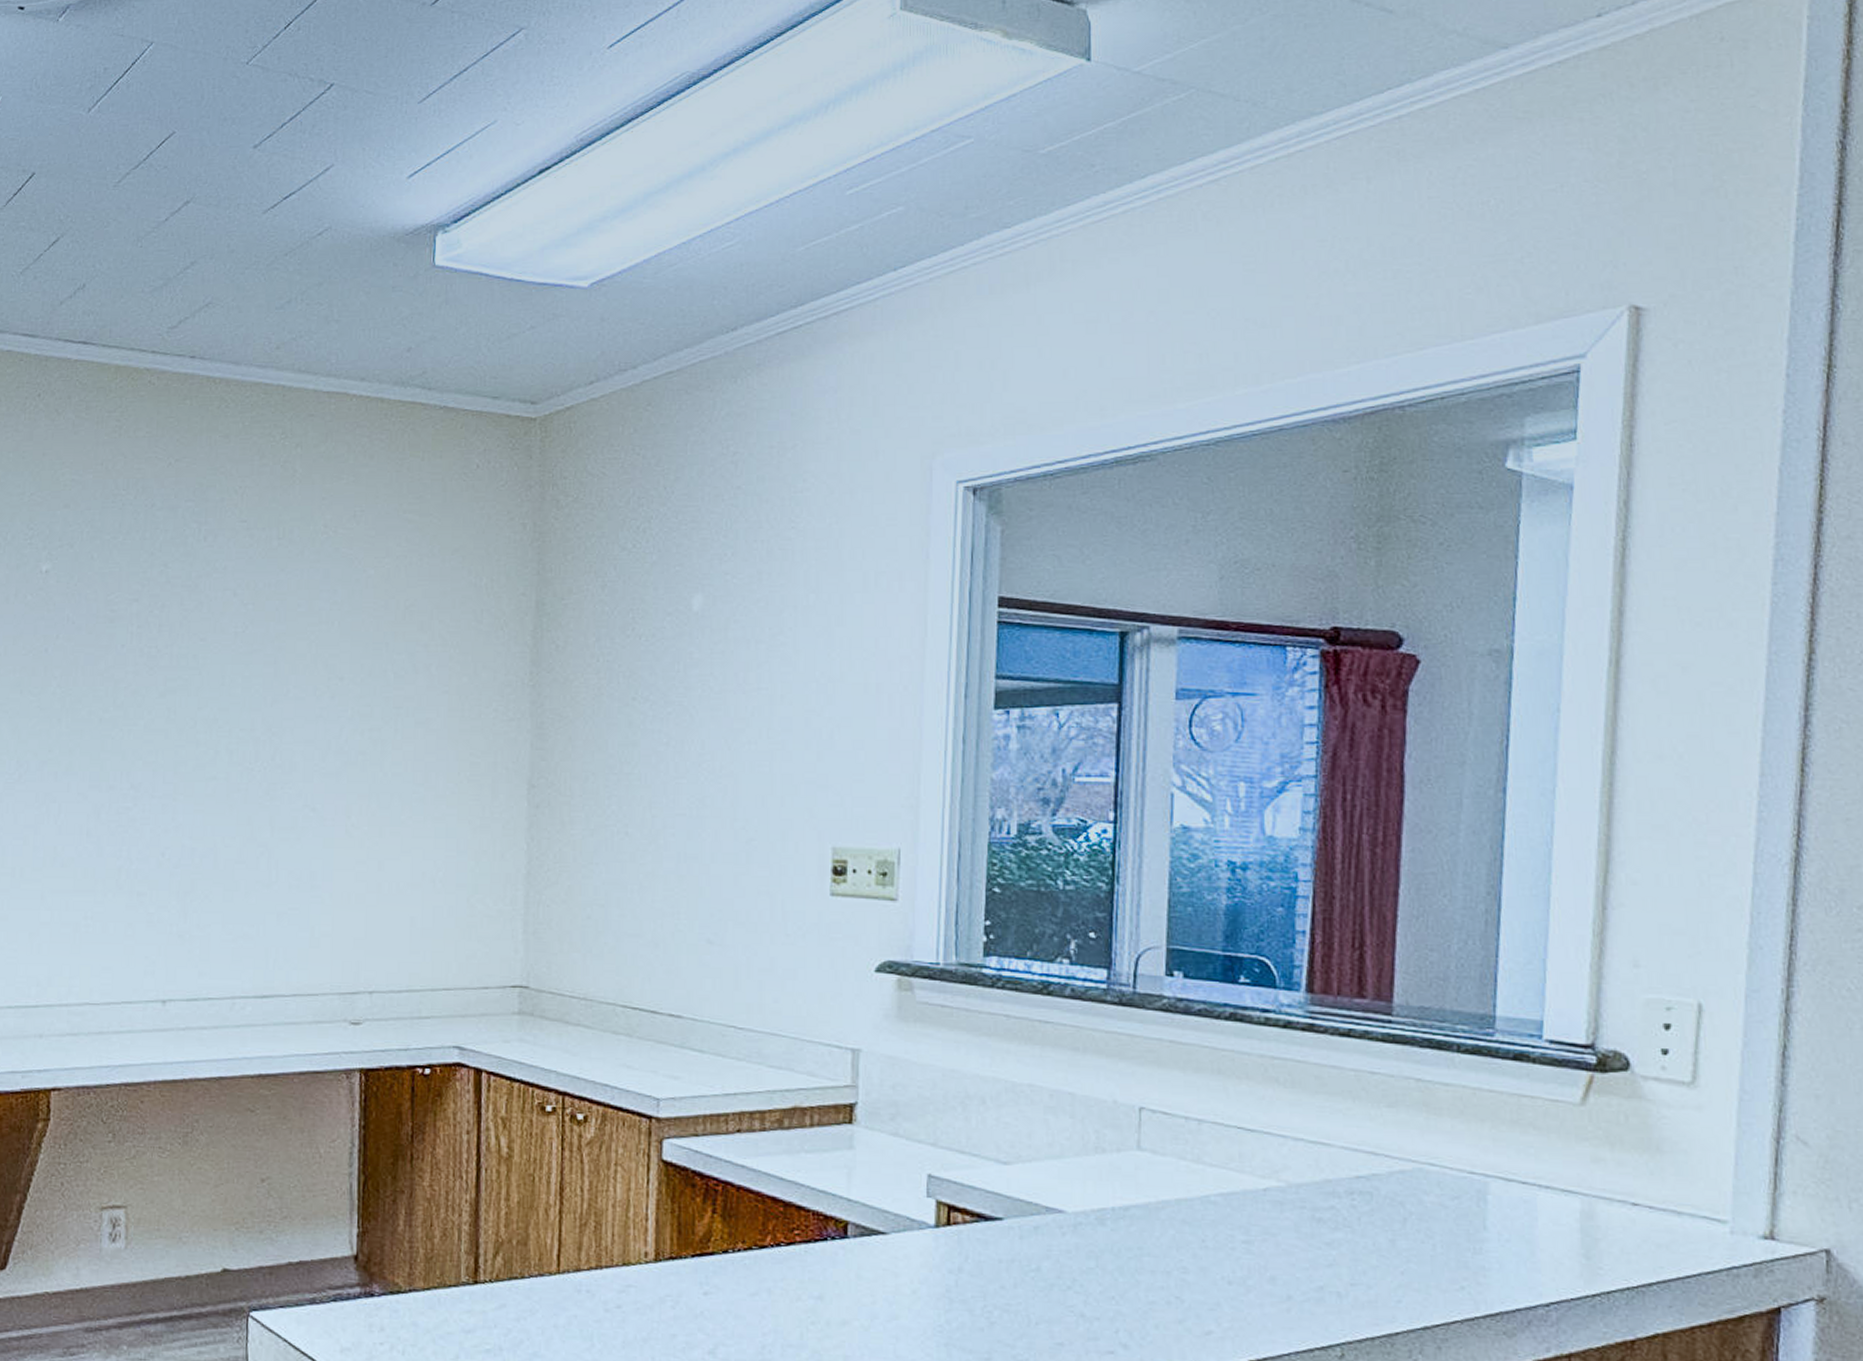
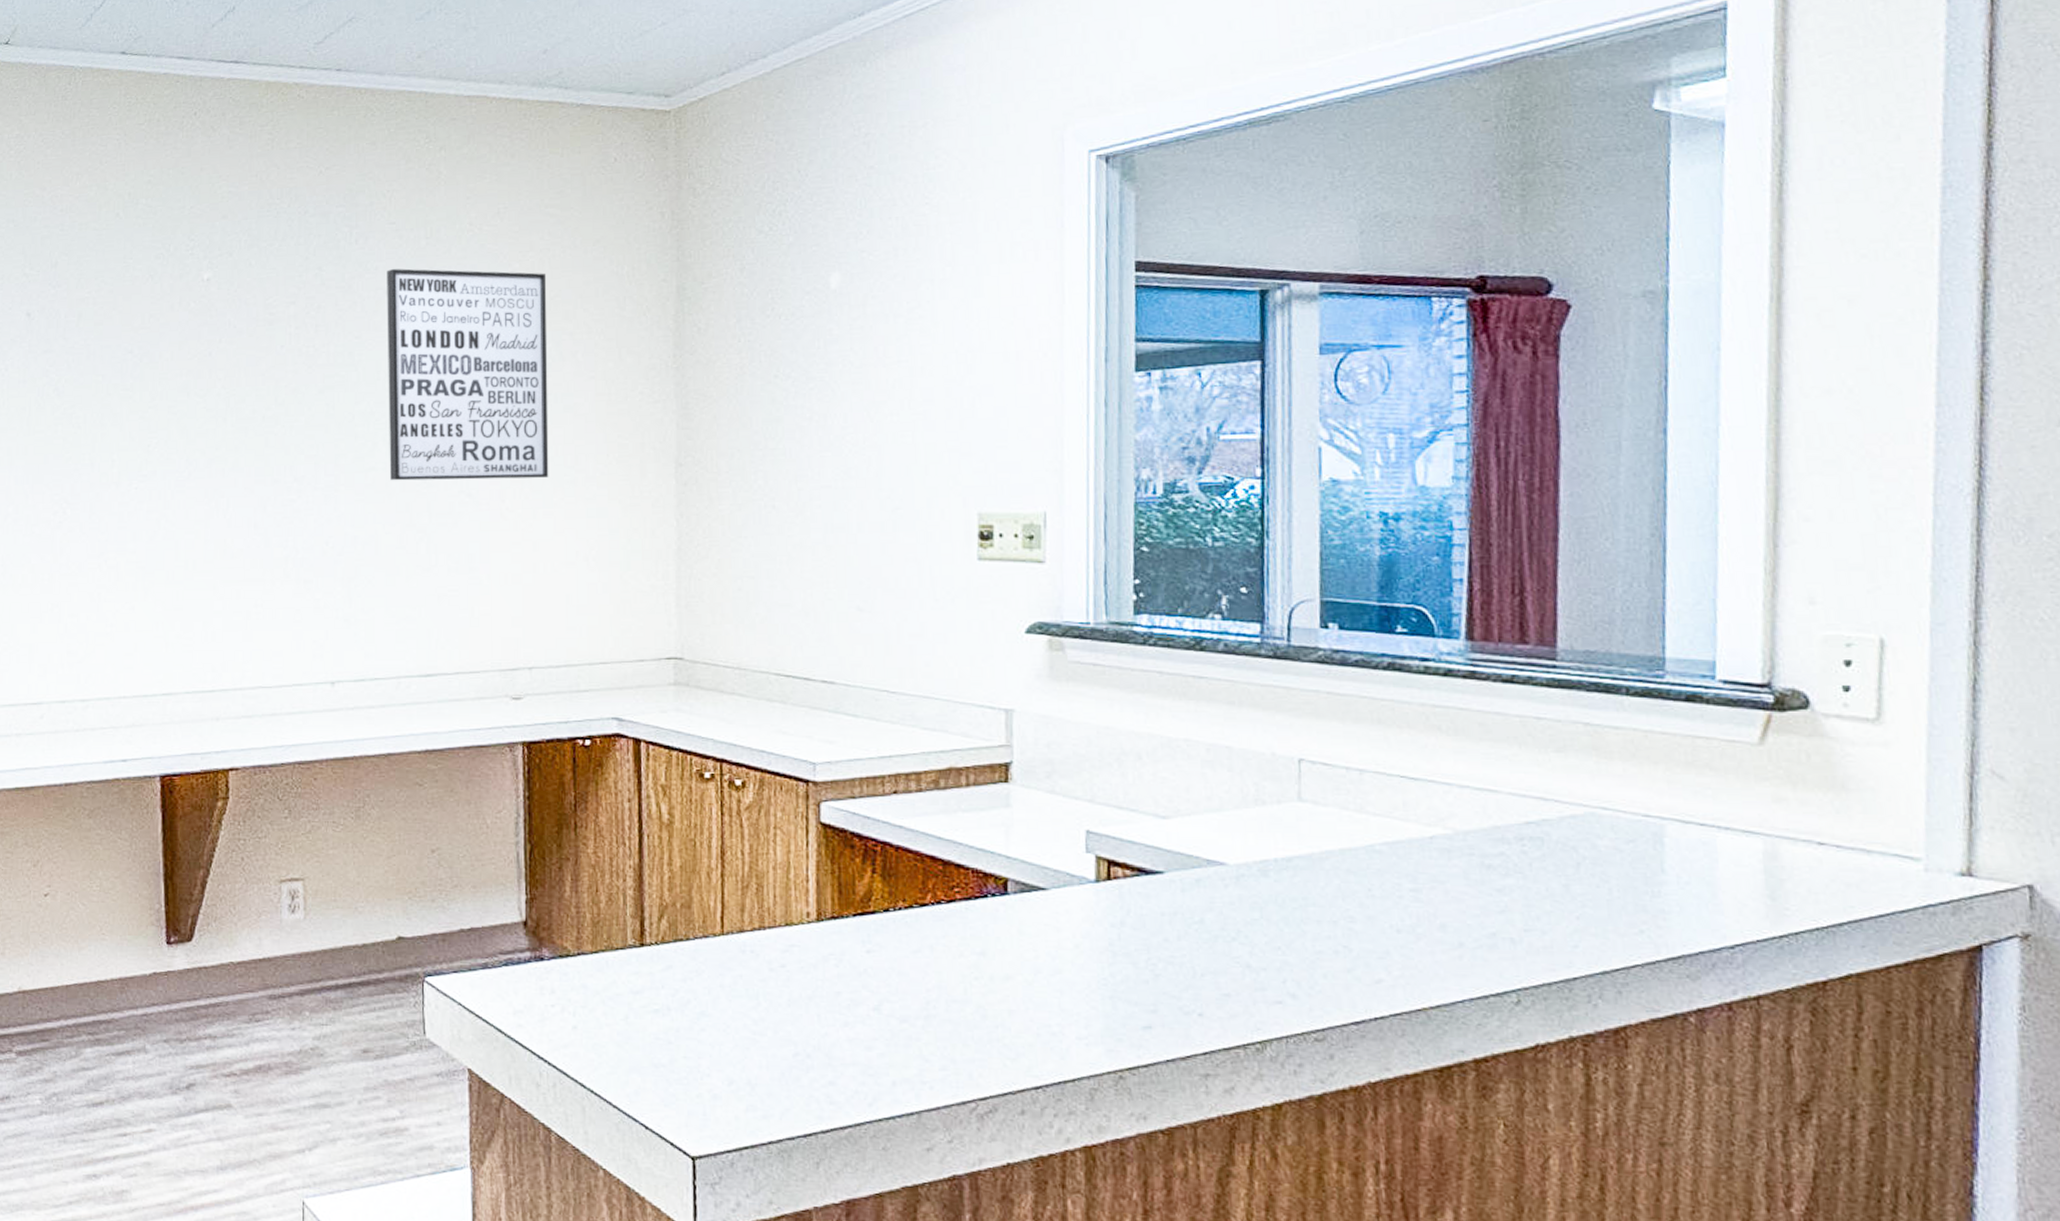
wall art: none [231,569,402,794] -> present [387,268,549,481]

